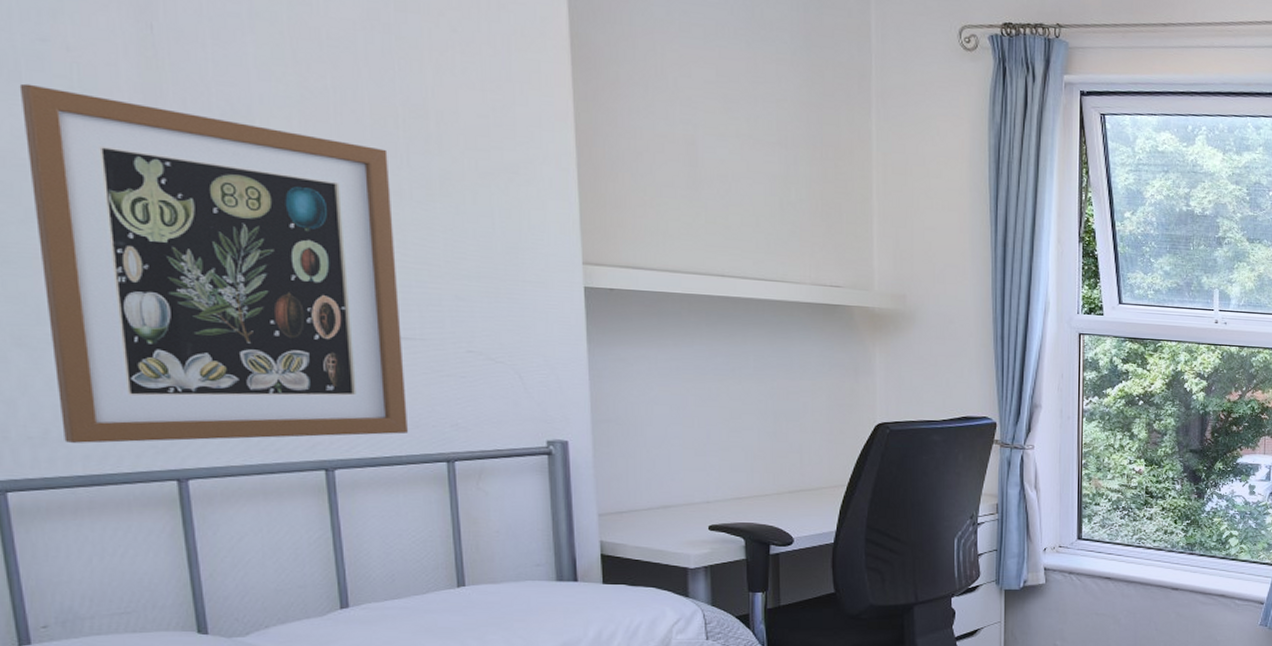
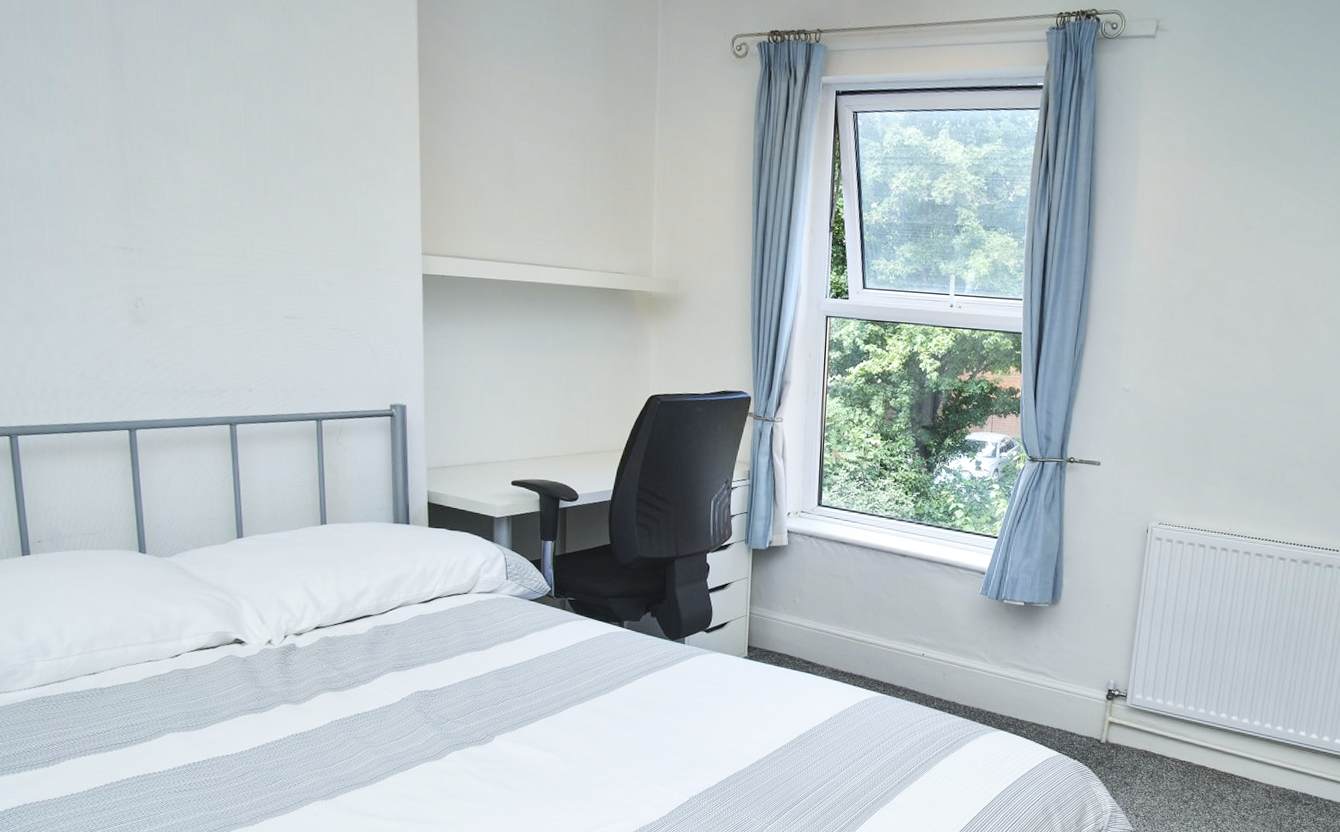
wall art: present [19,83,409,443] -> none [33,114,290,399]

